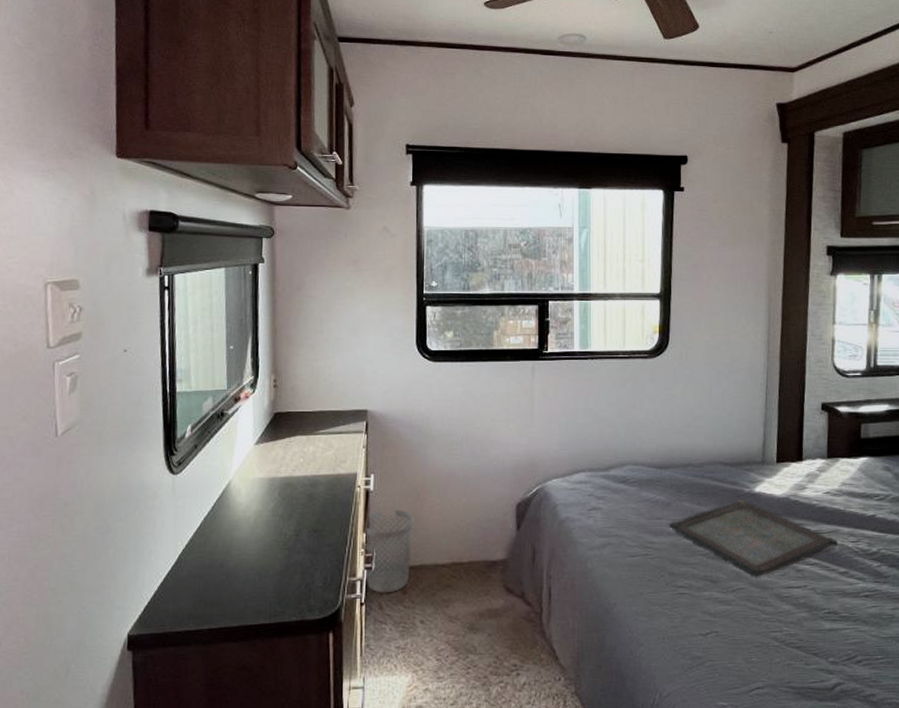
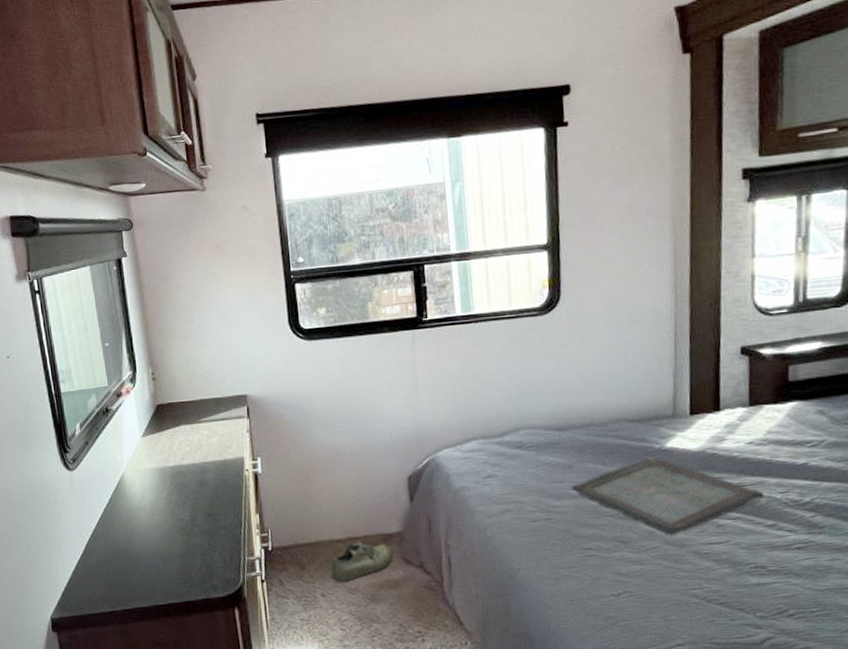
wastebasket: present [364,509,414,593] -> none [257,489,306,570]
shoe: none [432,566,495,609] -> present [331,540,393,582]

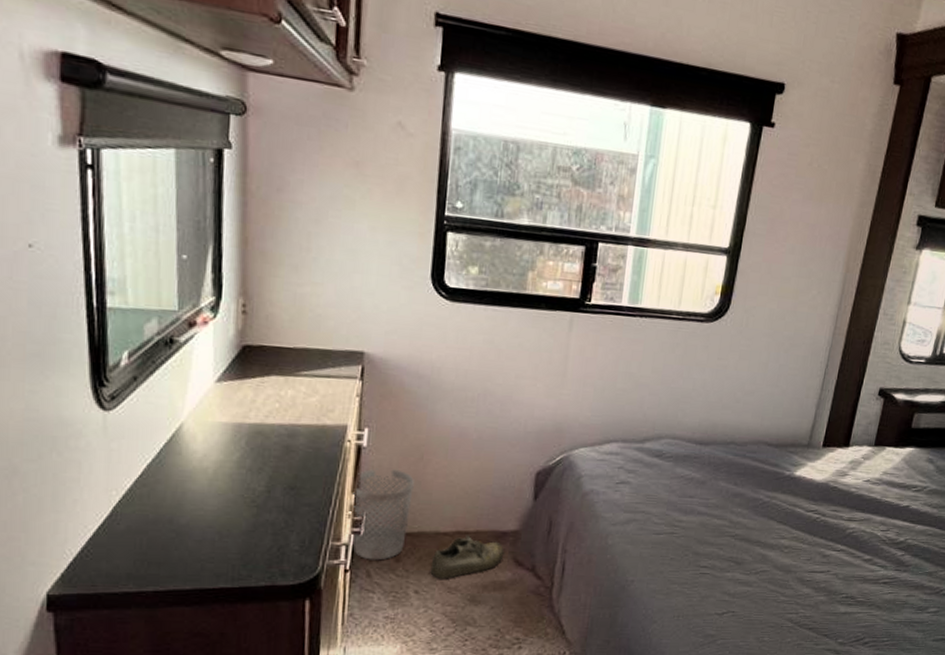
wastebasket: none [257,489,306,570] -> present [352,468,414,561]
serving tray: present [572,457,765,535] -> none [701,482,869,561]

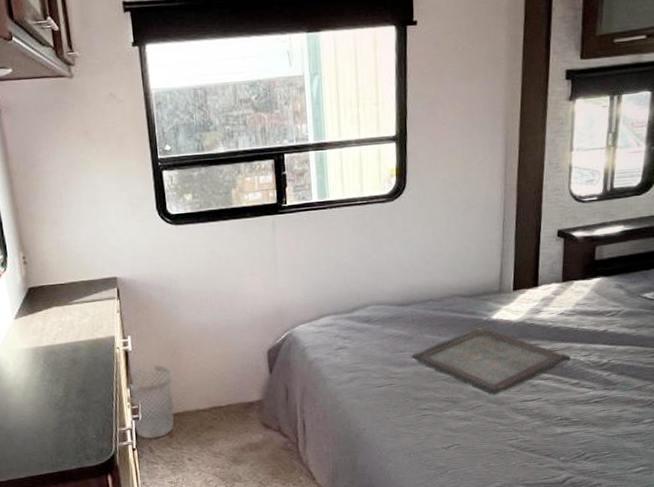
shoe: present [430,535,504,579] -> none [197,409,254,447]
serving tray: none [701,482,869,561] -> present [412,327,571,395]

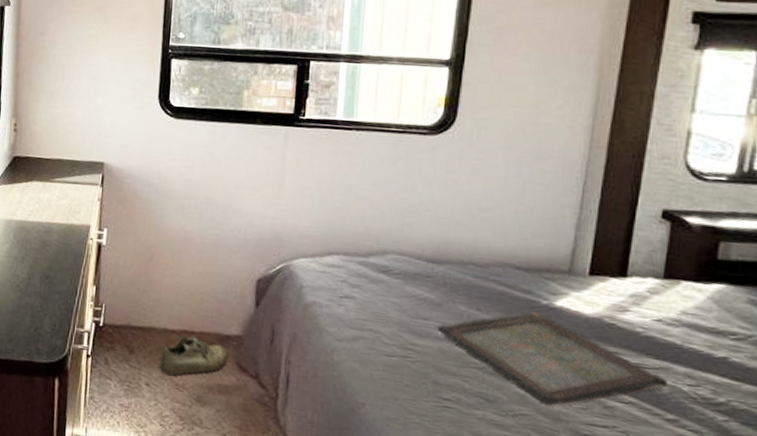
wastebasket: present [128,365,174,439] -> none [93,265,145,350]
shoe: none [197,409,254,447] -> present [159,334,228,376]

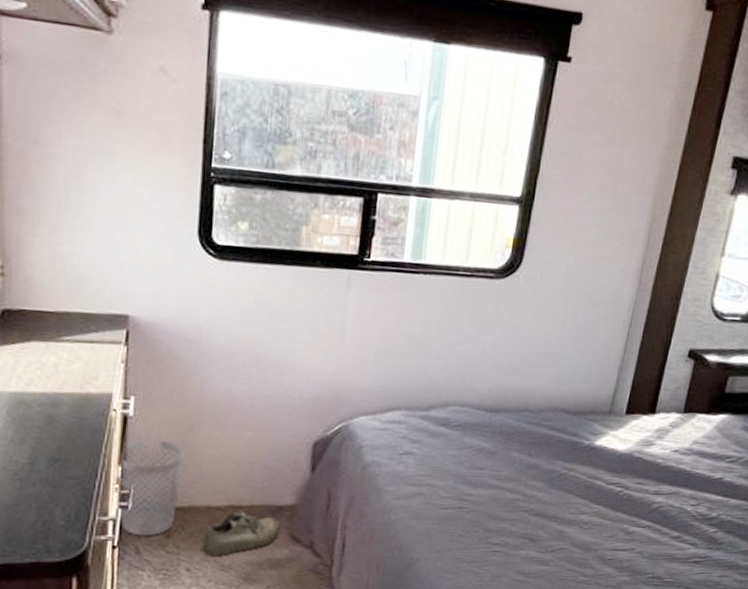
wastebasket: none [93,265,145,350] -> present [120,439,184,536]
serving tray: present [438,312,669,405] -> none [491,453,677,537]

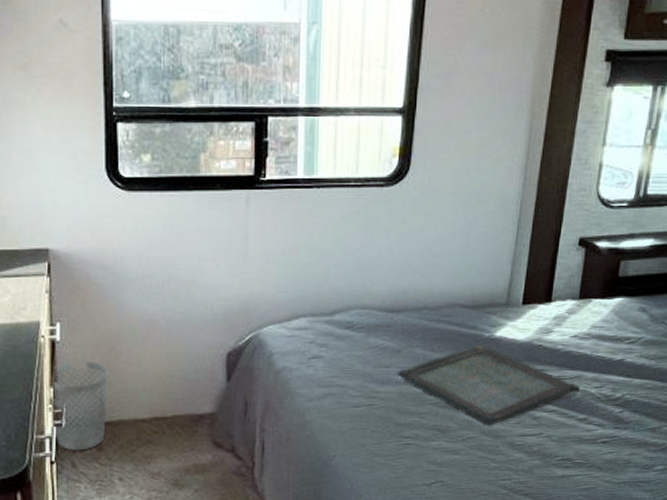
shoe: present [202,509,280,556] -> none [132,420,203,465]
serving tray: none [491,453,677,537] -> present [398,345,581,426]

